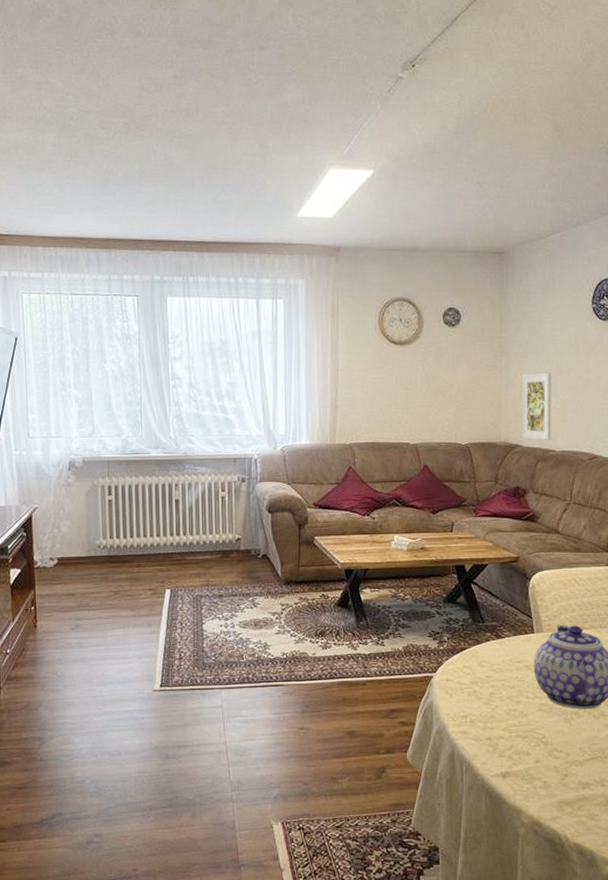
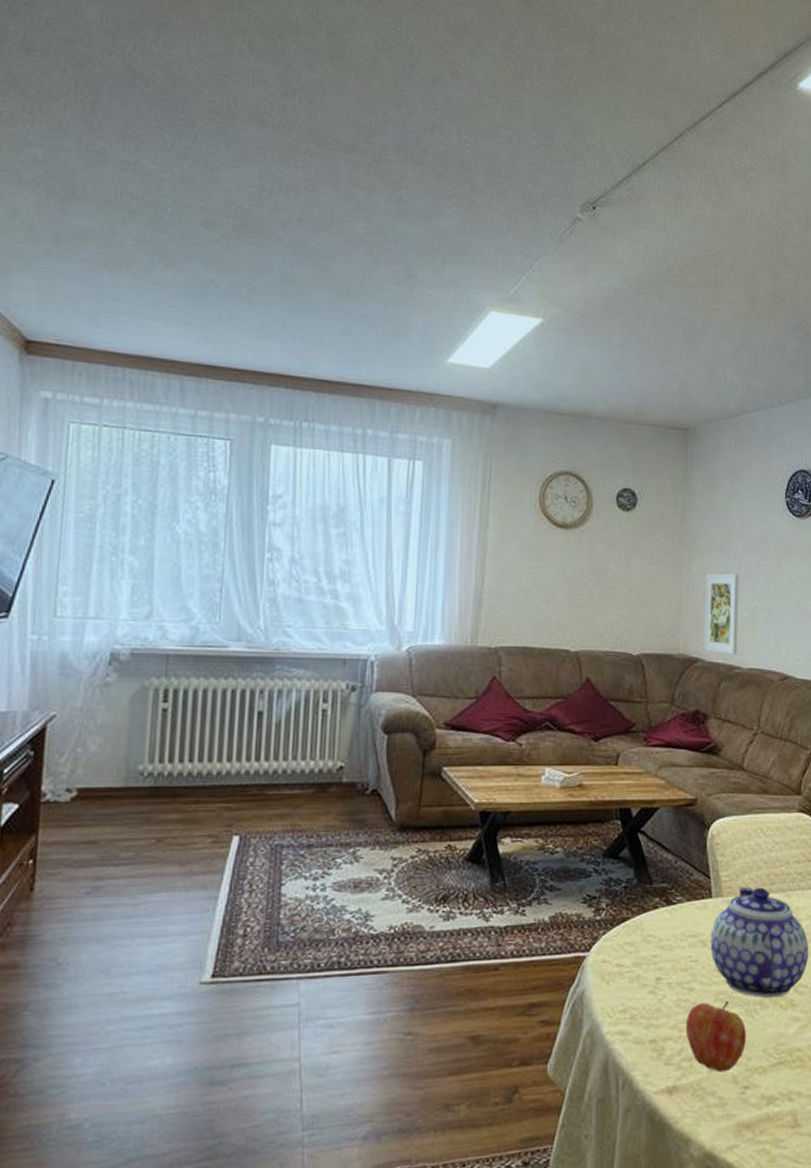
apple: none [515,711,565,764] -> present [685,1001,746,1073]

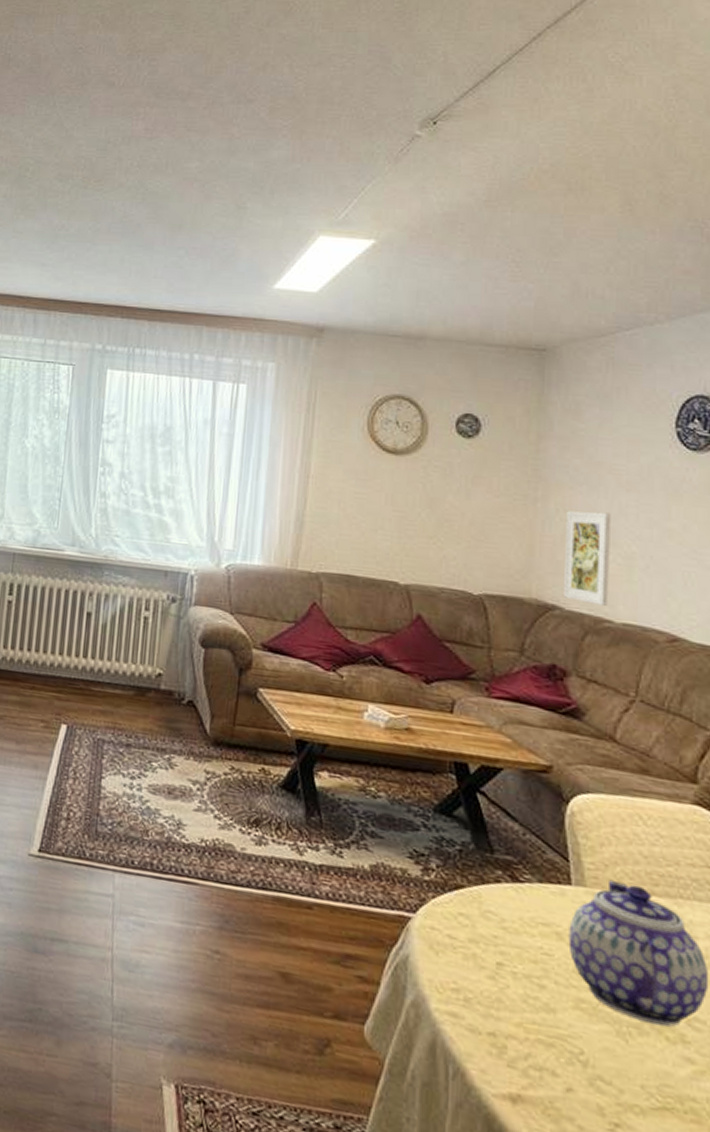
apple: present [685,1001,746,1073] -> none [534,1006,617,1098]

